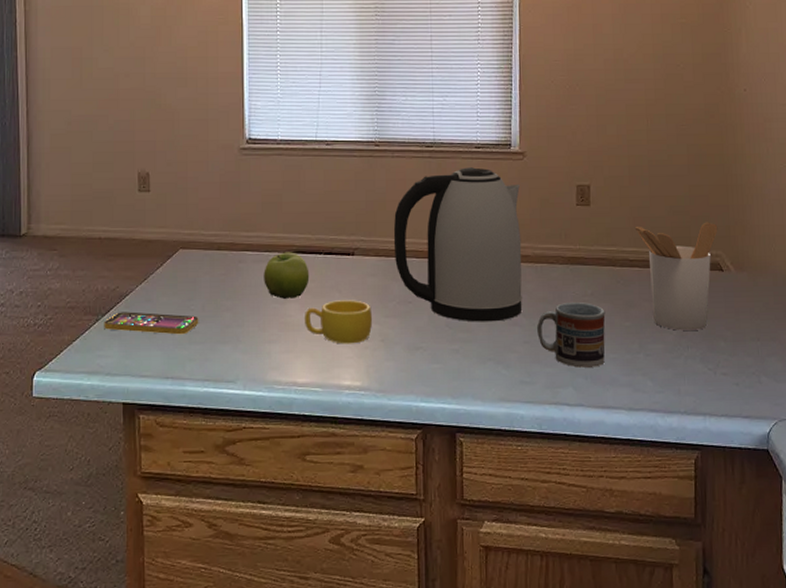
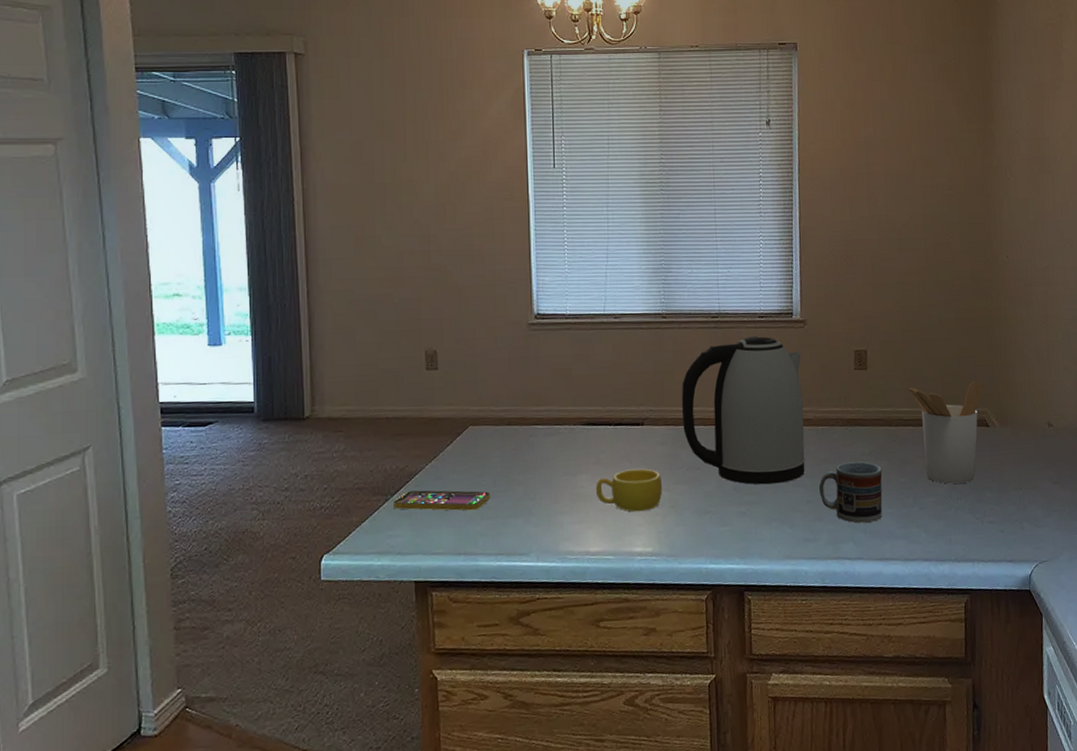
fruit: present [264,252,310,299] -> none [554,424,600,471]

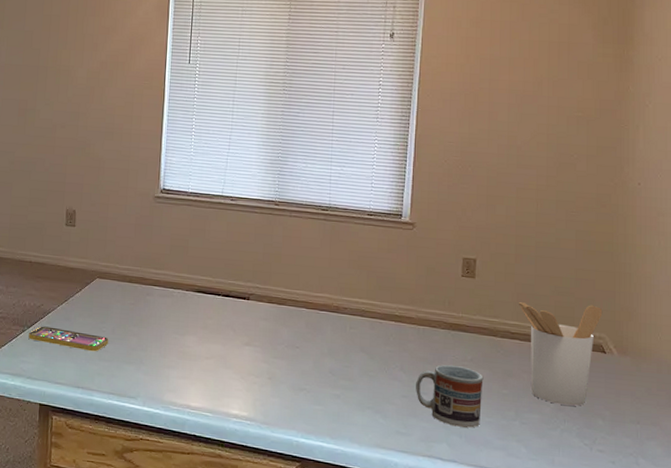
cup: present [595,468,663,512] -> none [200,337,263,378]
kettle: present [681,336,805,485] -> none [286,232,408,375]

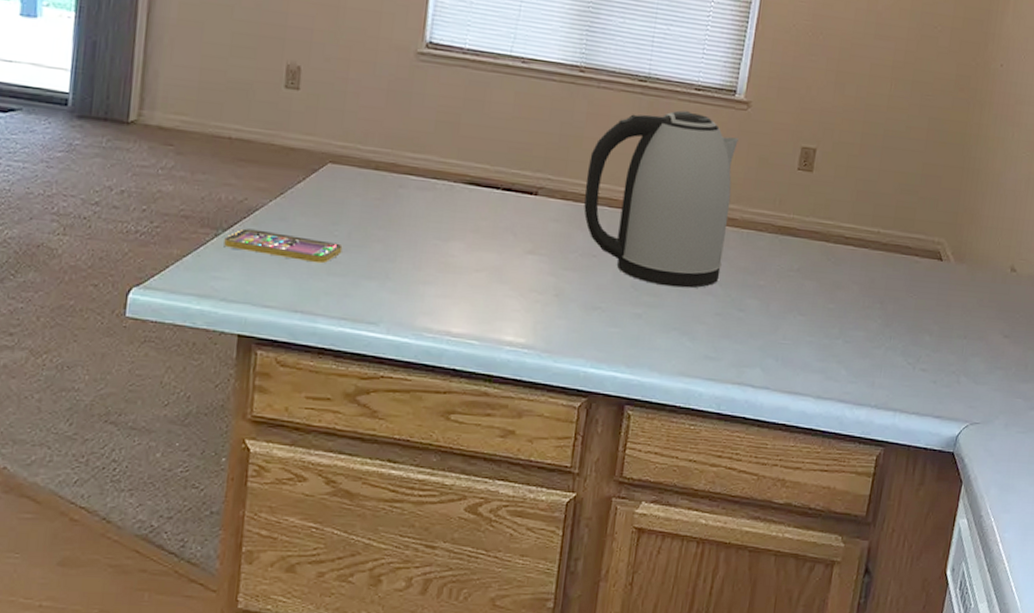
kettle: none [286,232,408,375] -> present [584,110,739,288]
cup: present [416,365,484,428] -> none [731,275,810,349]
utensil holder: present [519,302,603,406] -> none [857,202,946,321]

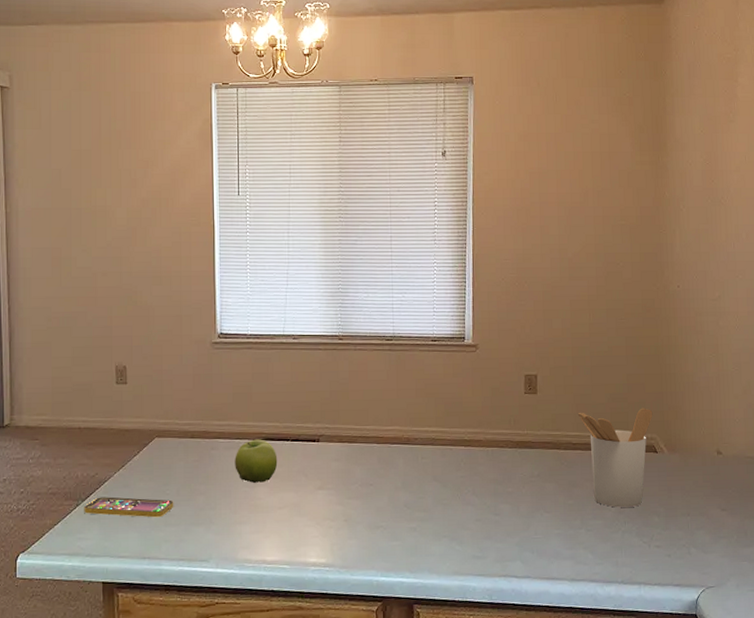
fruit: none [426,181,482,237] -> present [235,439,278,483]
kettle: present [584,110,739,288] -> none [356,359,475,503]
utensil holder: none [857,202,946,321] -> present [578,408,653,508]

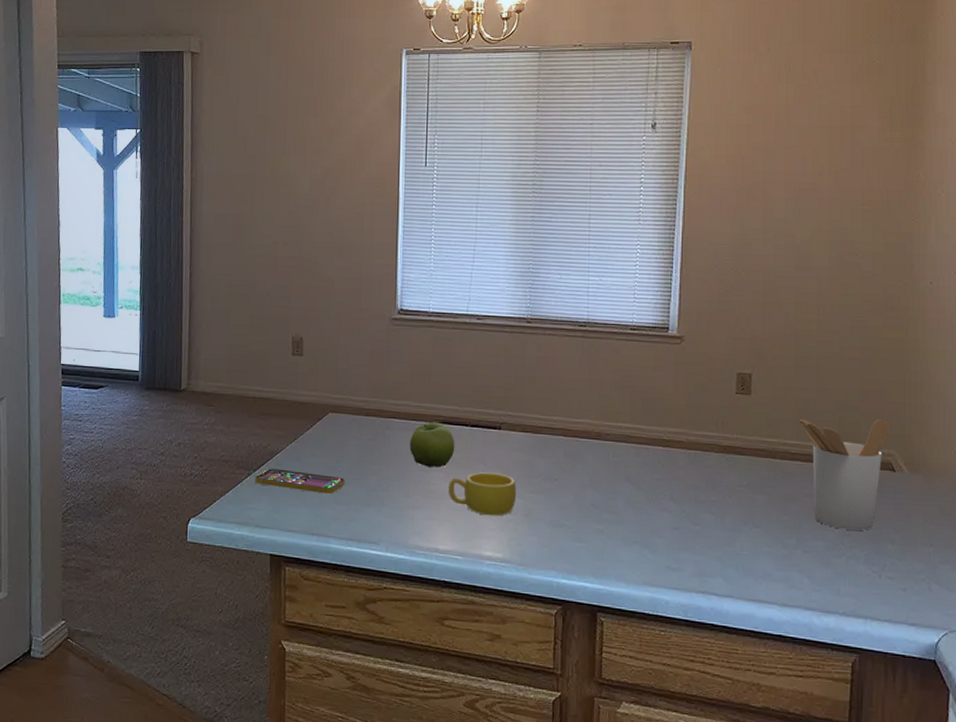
cup: none [272,483,337,524] -> present [447,472,517,516]

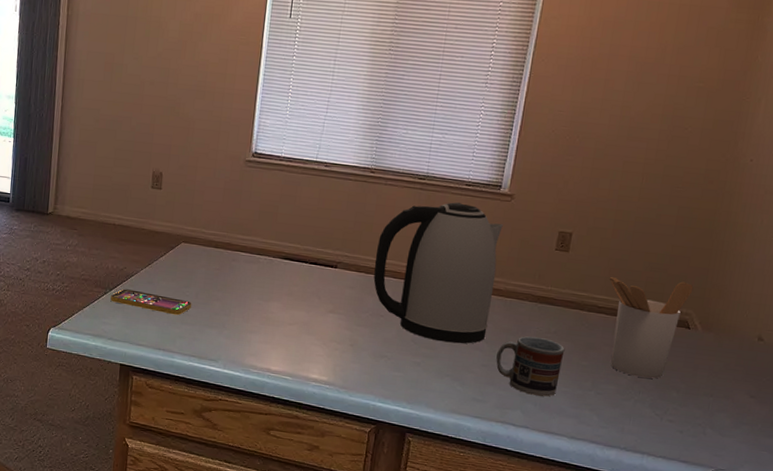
fruit: present [410,422,455,468] -> none [252,257,294,298]
cup: present [447,472,517,516] -> none [284,305,346,345]
kettle: none [541,349,676,506] -> present [373,202,503,344]
cup: none [687,492,762,560] -> present [496,336,565,397]

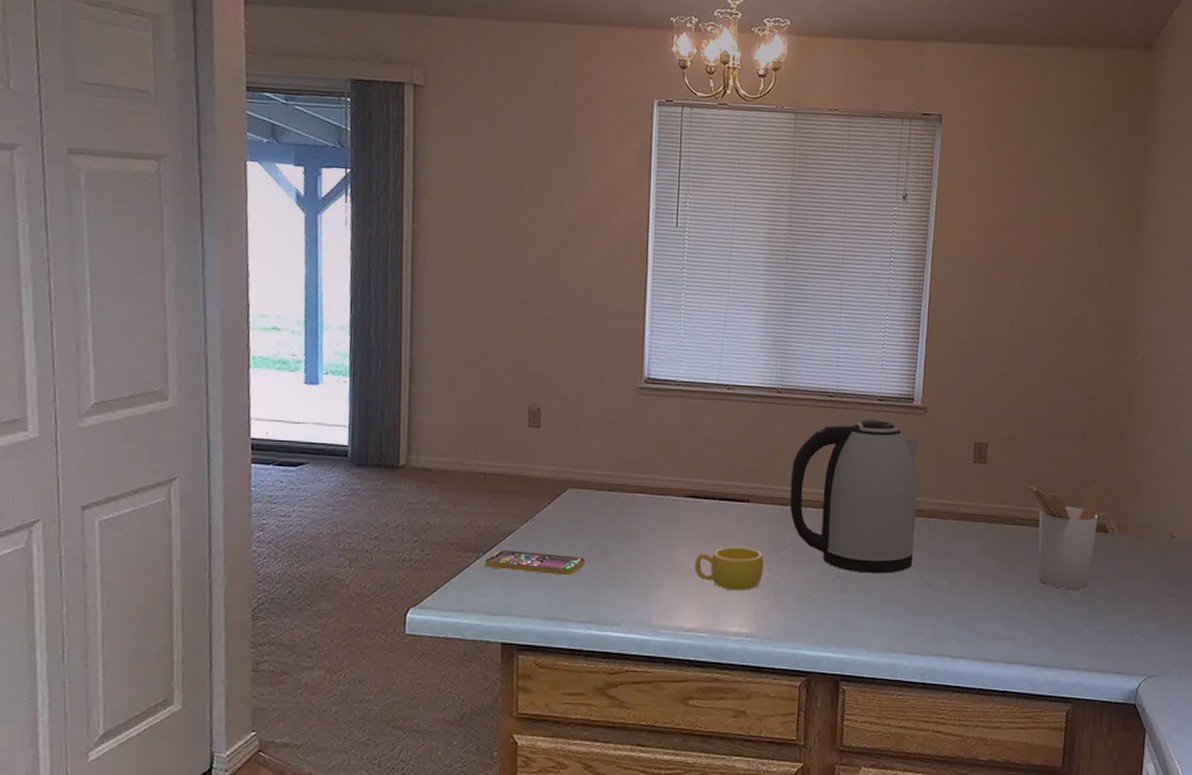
cup: none [284,305,346,345] -> present [694,547,764,591]
cup: present [496,336,565,397] -> none [926,558,993,621]

